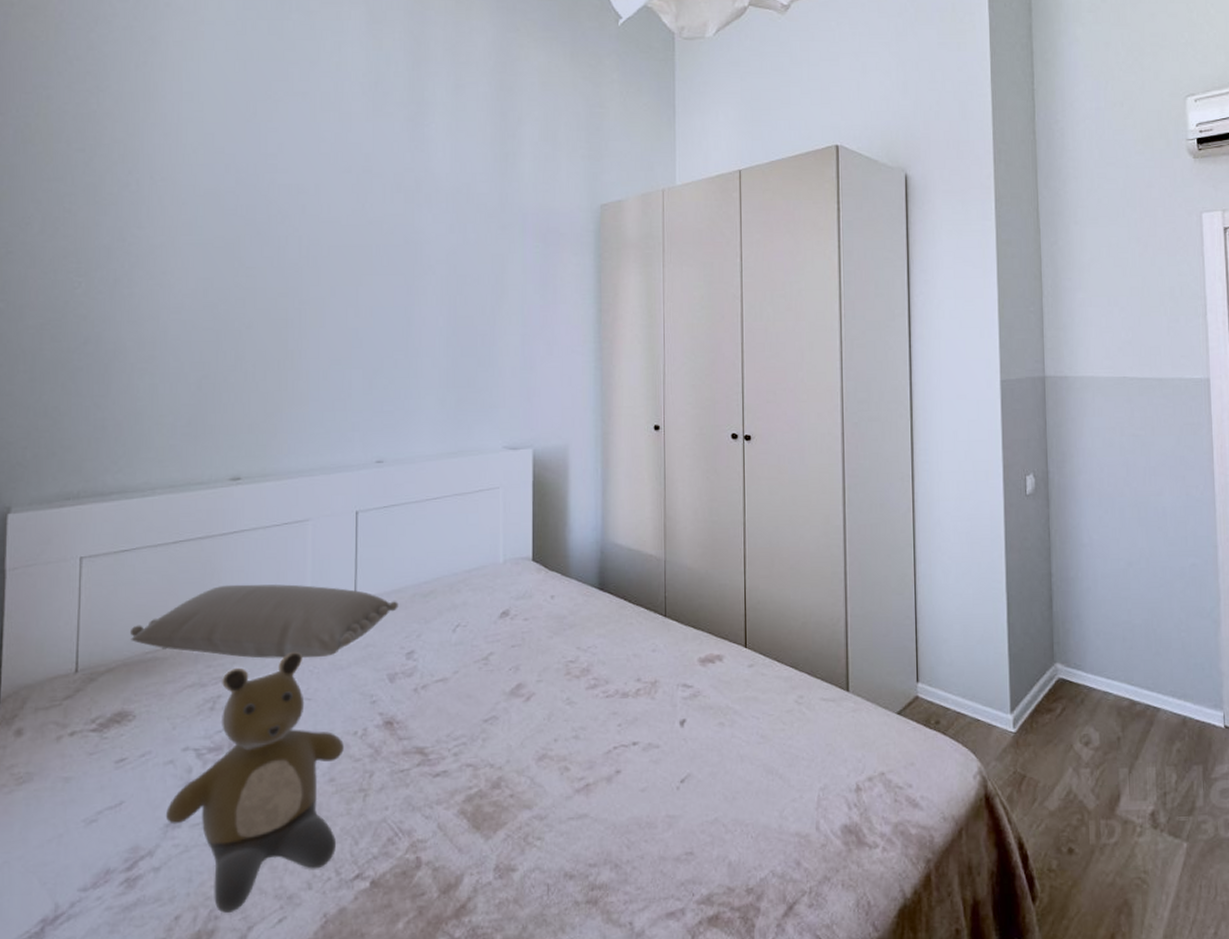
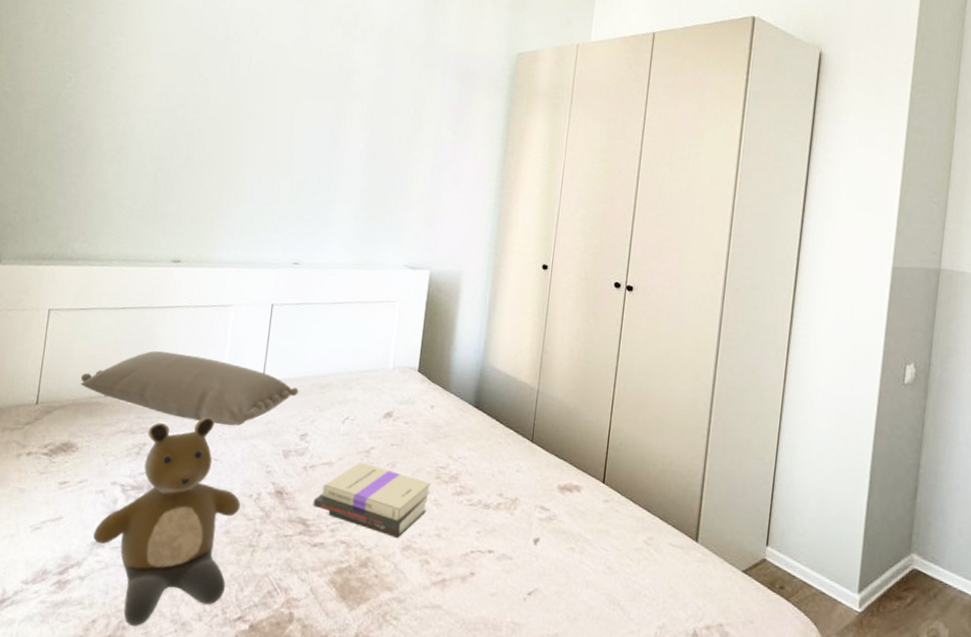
books: none [429,671,562,749] -> present [313,462,431,538]

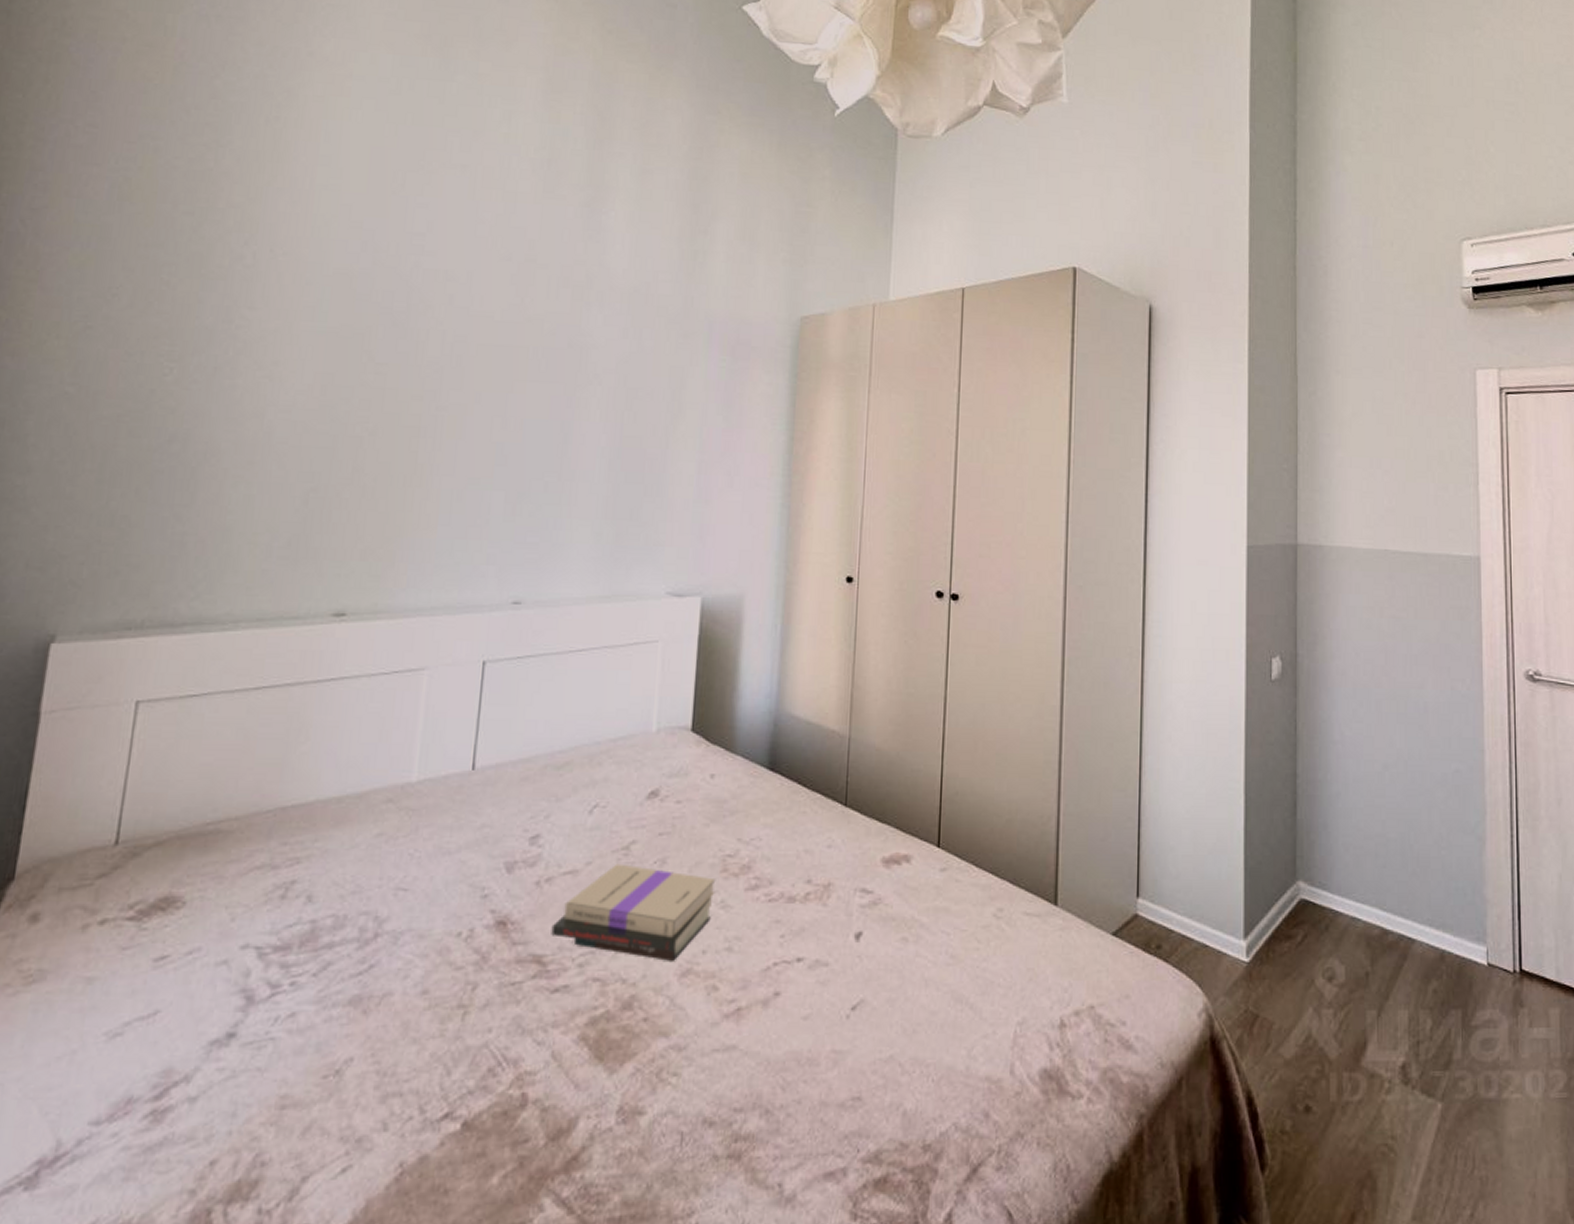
pillow: present [80,351,299,426] -> none [189,743,526,839]
bear: present [93,416,240,627] -> none [210,829,444,1160]

